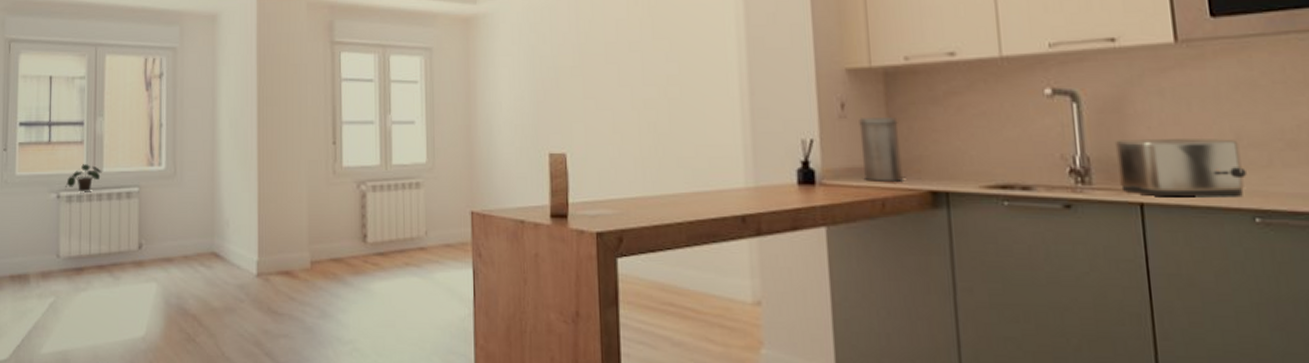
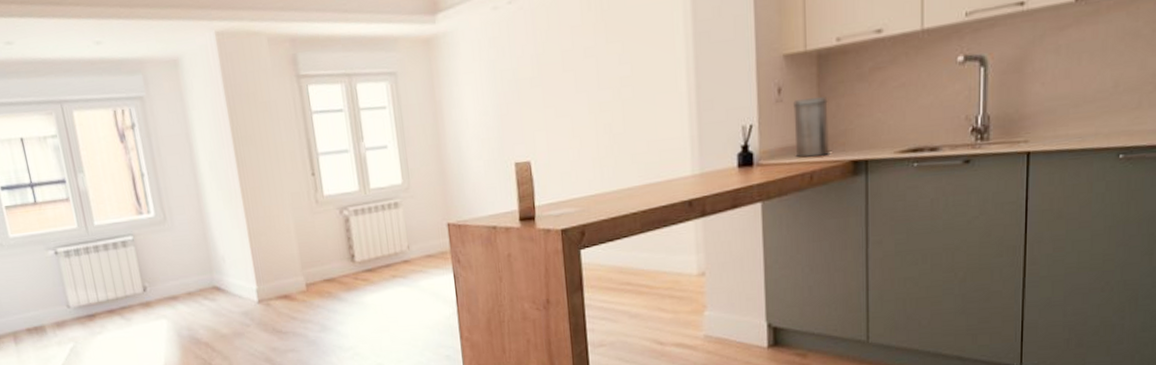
potted plant: present [65,163,102,191] -> none [60,219,94,246]
toaster: present [1114,137,1246,197] -> none [1012,87,1118,145]

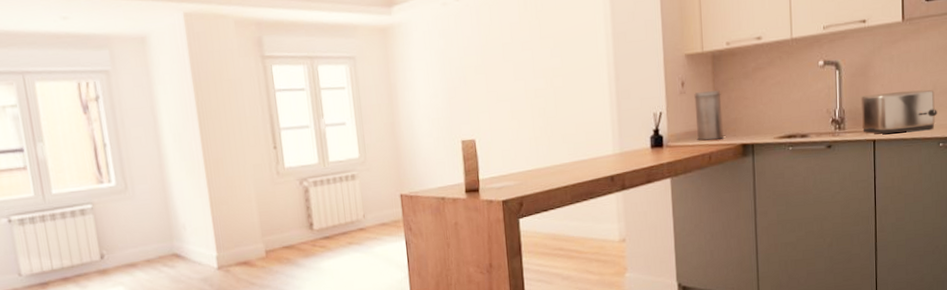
toaster: none [1012,87,1118,145] -> present [860,89,937,134]

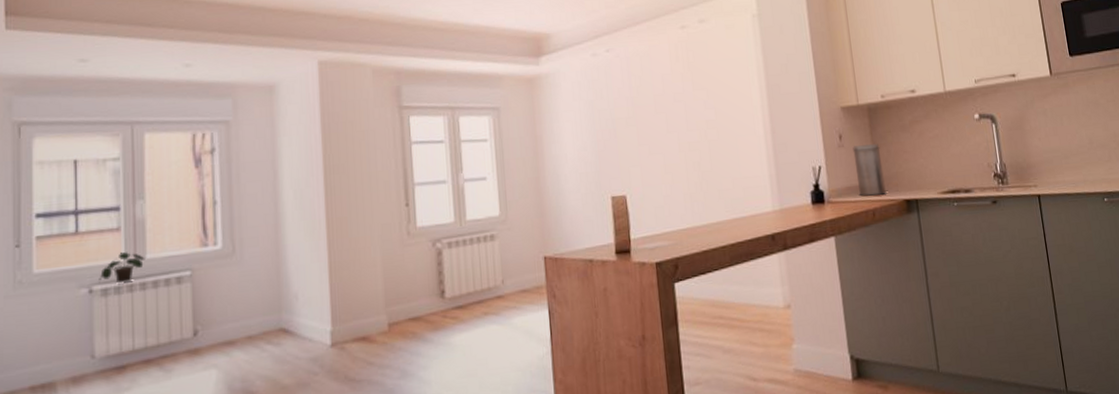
potted plant: none [15,187,52,214] -> present [99,251,145,283]
toaster: present [860,89,937,134] -> none [1020,143,1097,189]

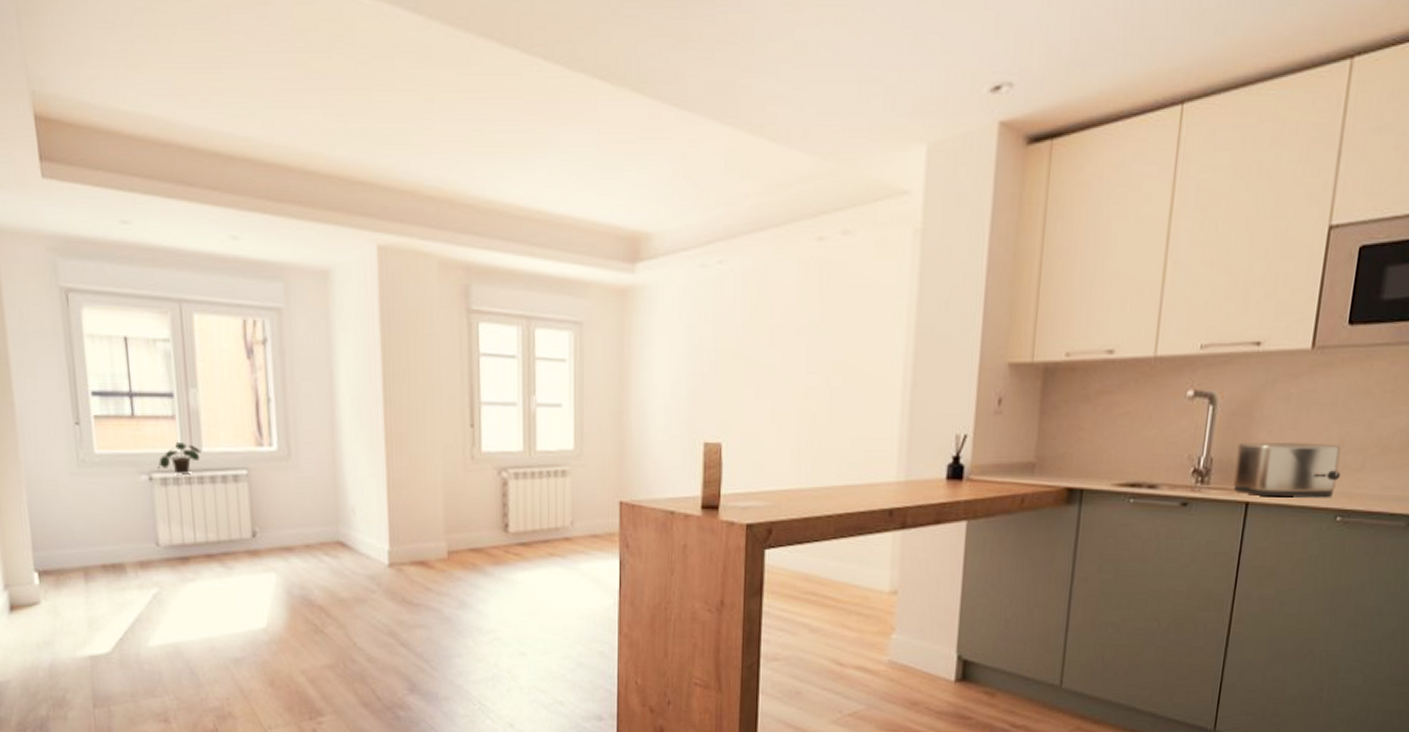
canister: present [853,144,887,197] -> none [1008,414,1049,478]
toaster: none [1020,143,1097,189] -> present [1233,441,1341,497]

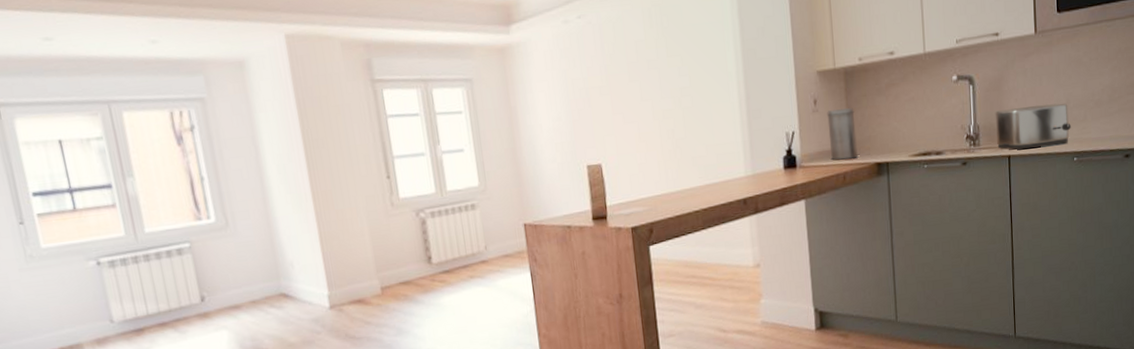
potted plant: present [157,441,202,473] -> none [104,226,145,256]
canister: none [1008,414,1049,478] -> present [827,108,859,161]

